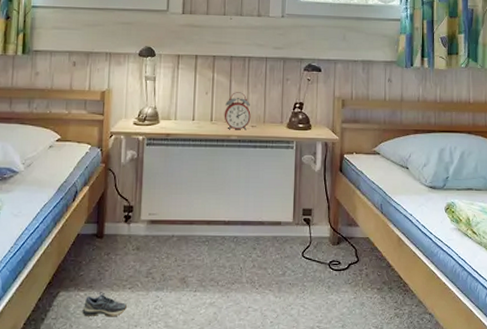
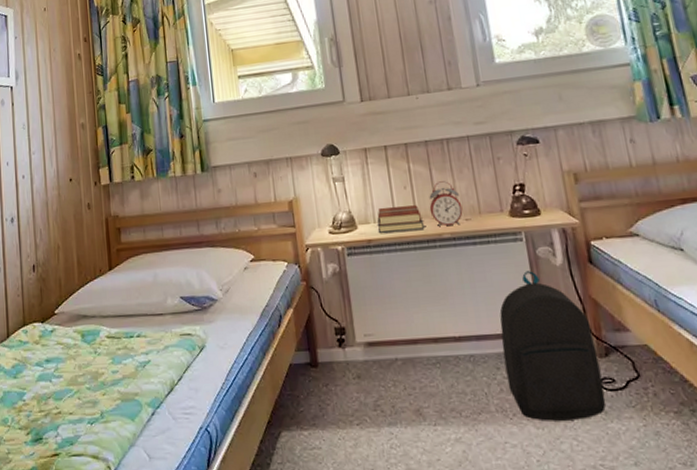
athletic shoe: present [82,292,128,317] -> none [309,430,359,460]
books: none [178,107,217,130] -> present [377,205,425,233]
backpack: none [260,173,332,292] -> present [499,271,606,421]

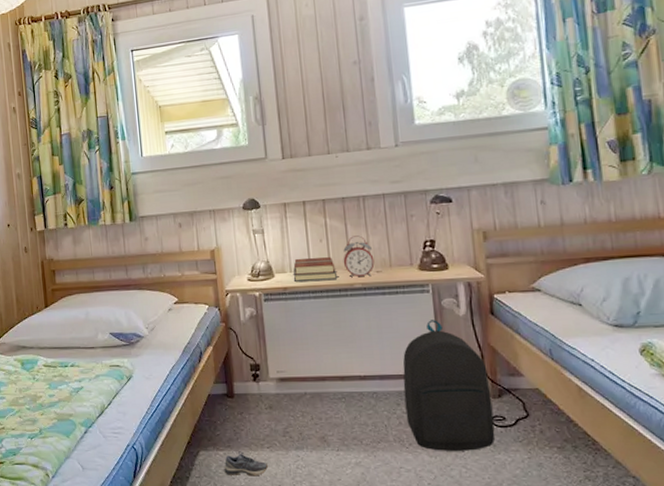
athletic shoe: none [309,430,359,460] -> present [224,451,269,476]

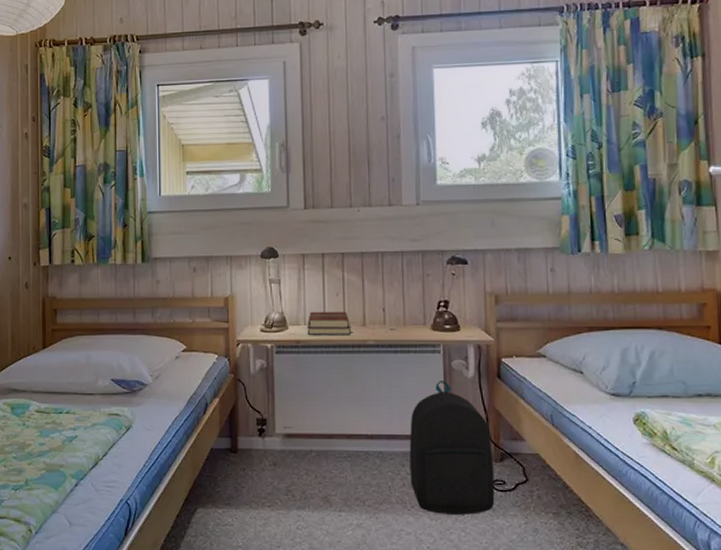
athletic shoe: present [224,451,269,476] -> none [222,510,268,537]
alarm clock: present [343,235,375,277] -> none [358,292,389,334]

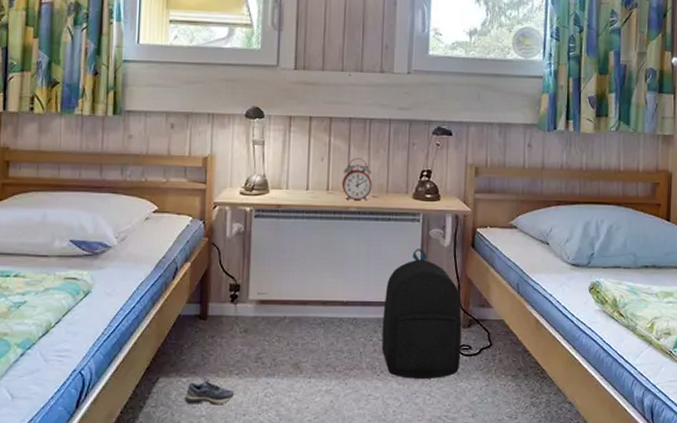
athletic shoe: none [222,510,268,537] -> present [185,378,235,405]
books: present [308,311,352,335] -> none [290,175,334,200]
alarm clock: none [358,292,389,334] -> present [341,158,372,201]

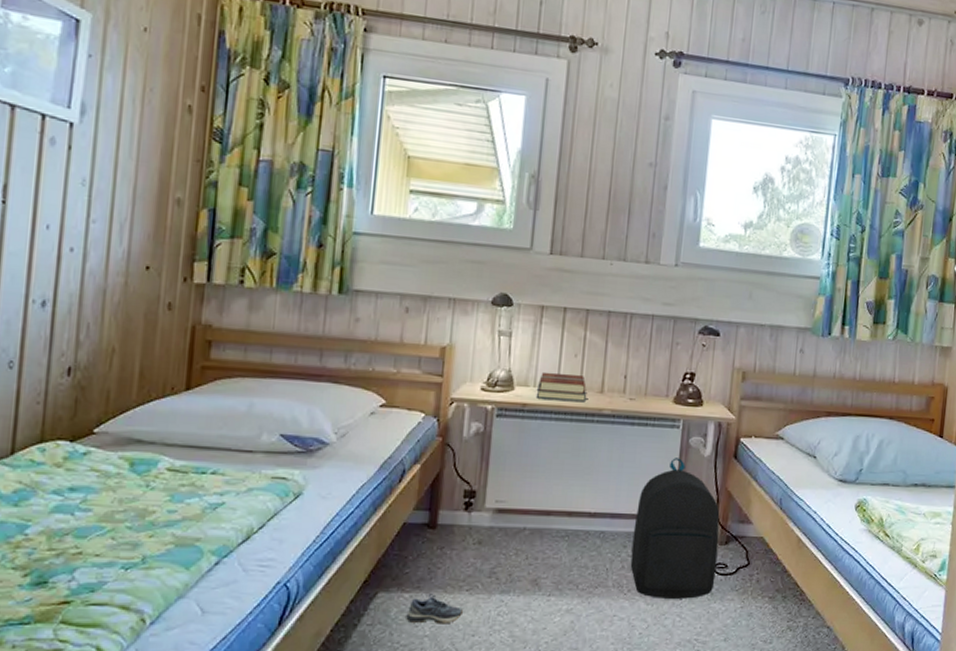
books: none [290,175,334,200] -> present [537,371,587,401]
alarm clock: present [341,158,372,201] -> none [595,356,630,404]

